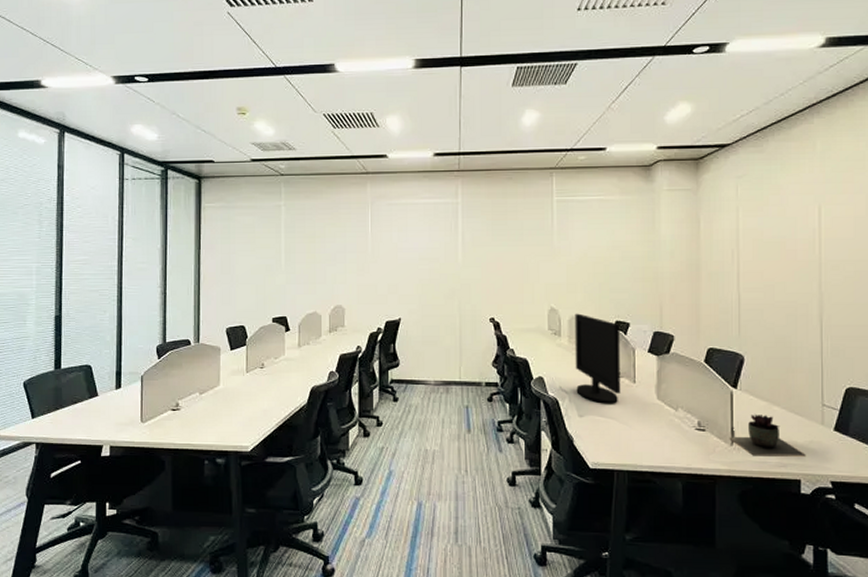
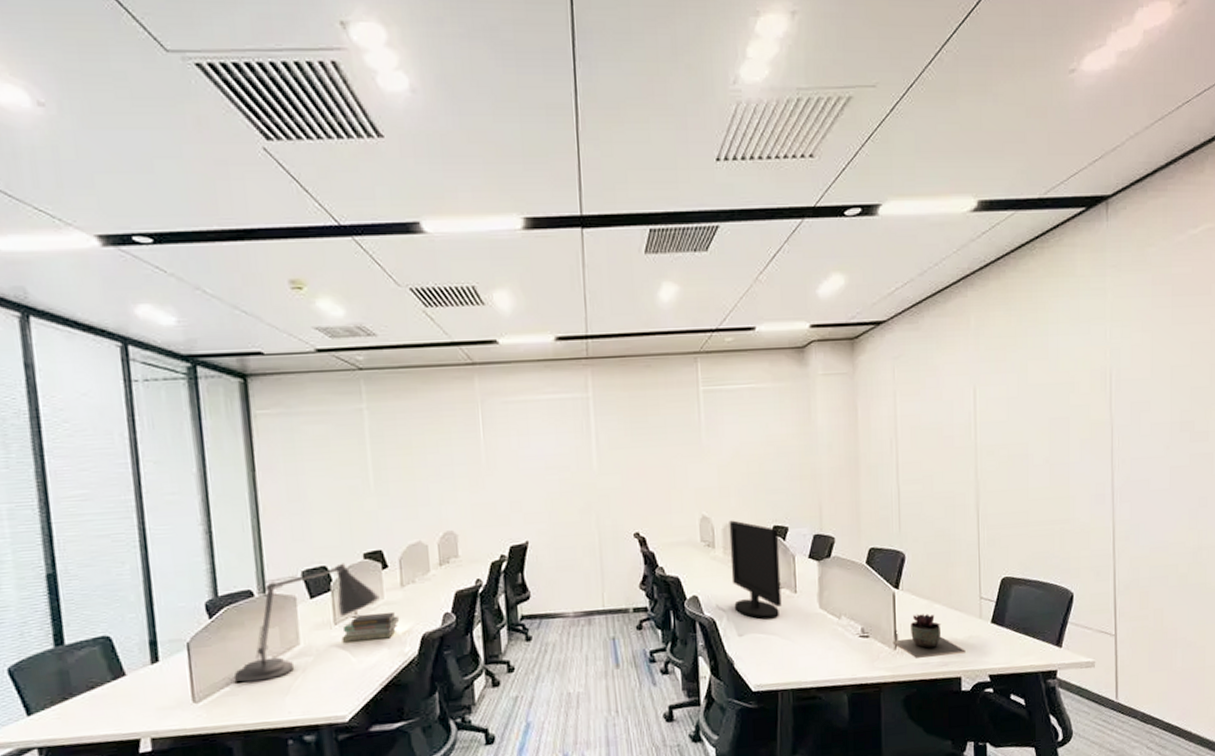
desk lamp: none [171,324,282,411] -> present [233,563,380,683]
books: none [251,366,296,388] -> present [341,611,400,643]

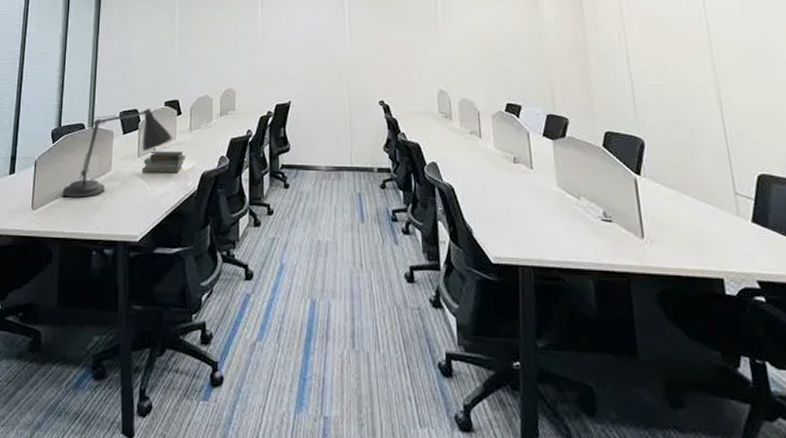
monitor: present [729,520,782,620] -> none [464,96,518,192]
succulent plant: present [892,613,966,658] -> none [639,203,725,252]

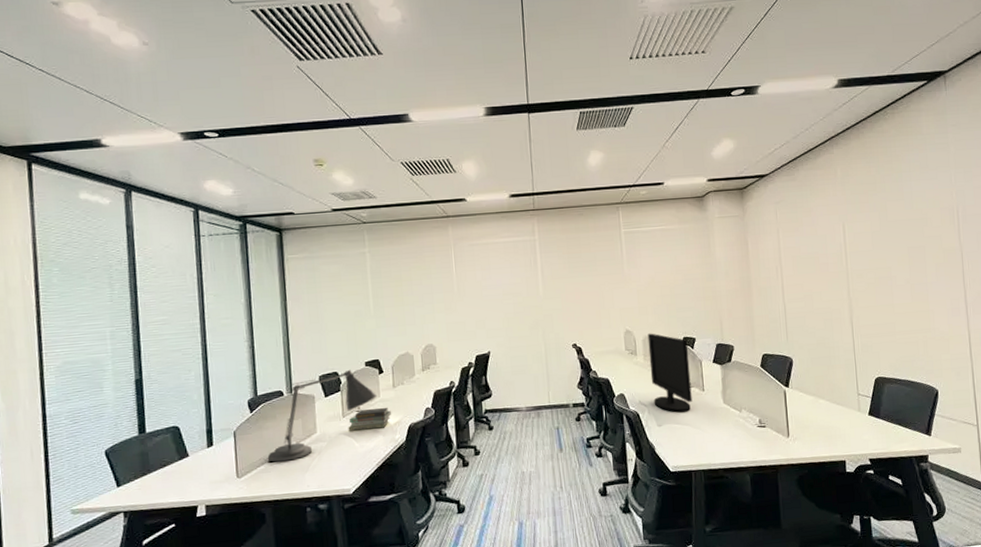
monitor: none [464,96,518,192] -> present [647,333,692,413]

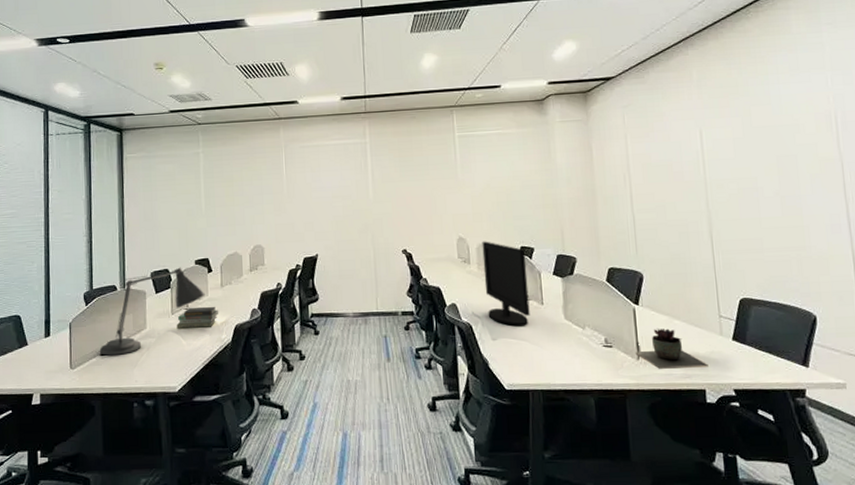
succulent plant: none [785,407,848,445] -> present [635,328,708,369]

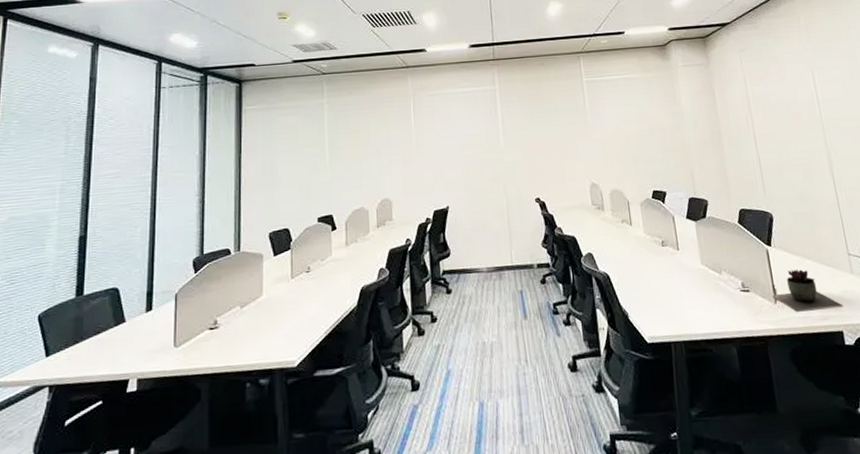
desk lamp: present [99,267,205,356] -> none [208,225,328,329]
books: present [176,306,219,329] -> none [296,267,344,294]
monitor: present [482,241,530,327] -> none [614,186,667,275]

